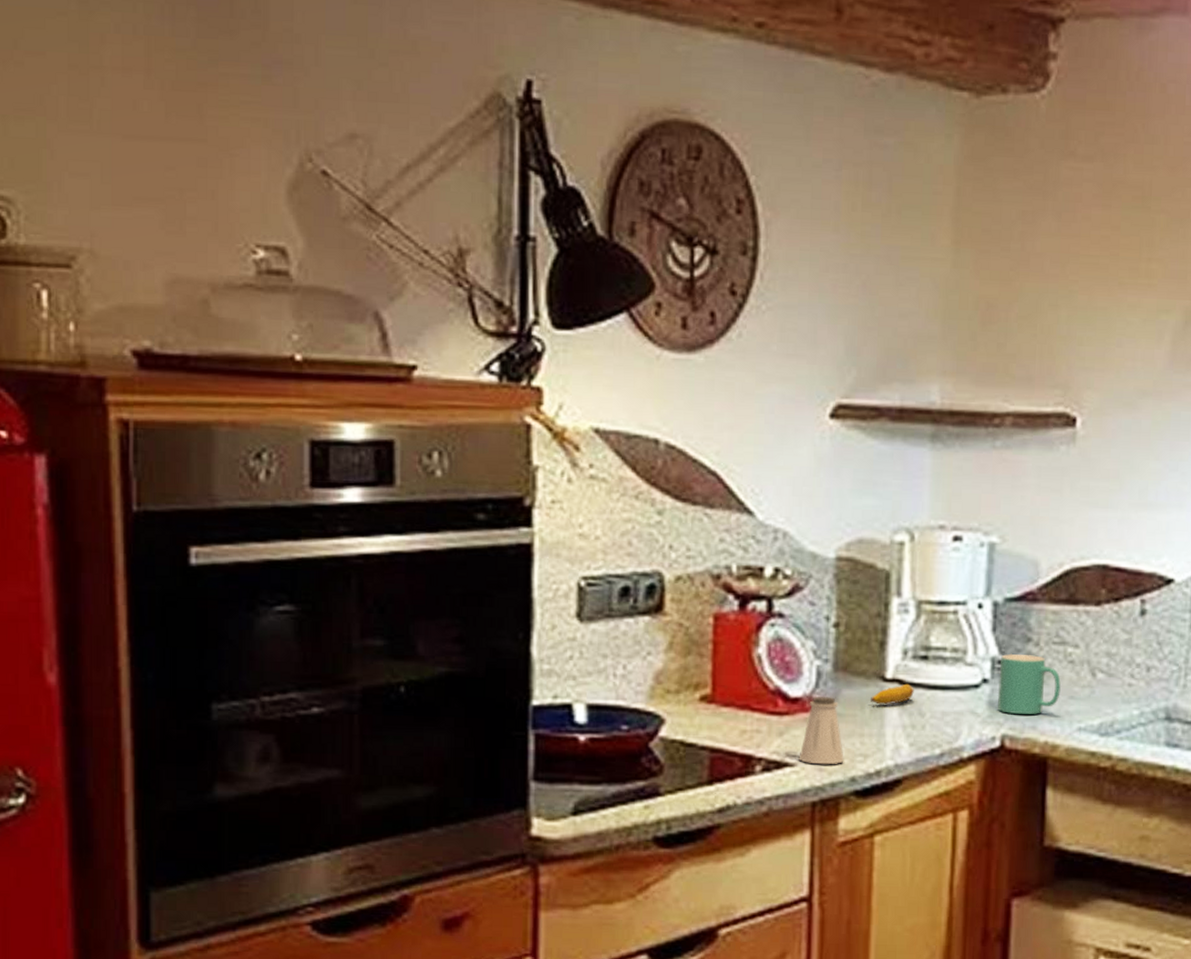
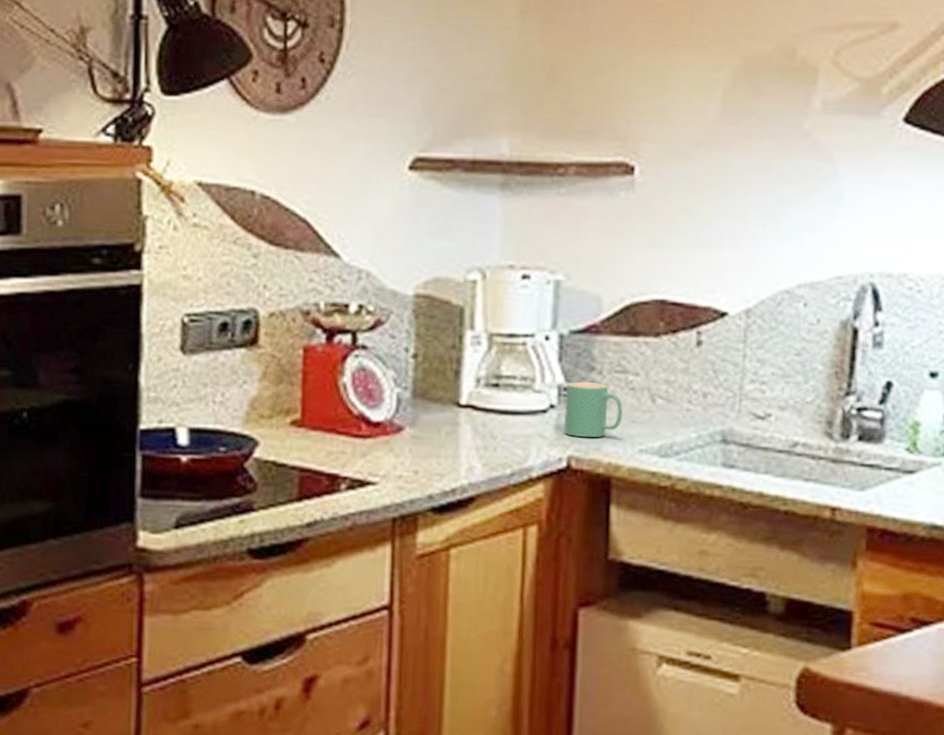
saltshaker: present [799,697,844,765] -> none [380,421,422,484]
banana: present [871,683,914,705] -> none [446,409,486,429]

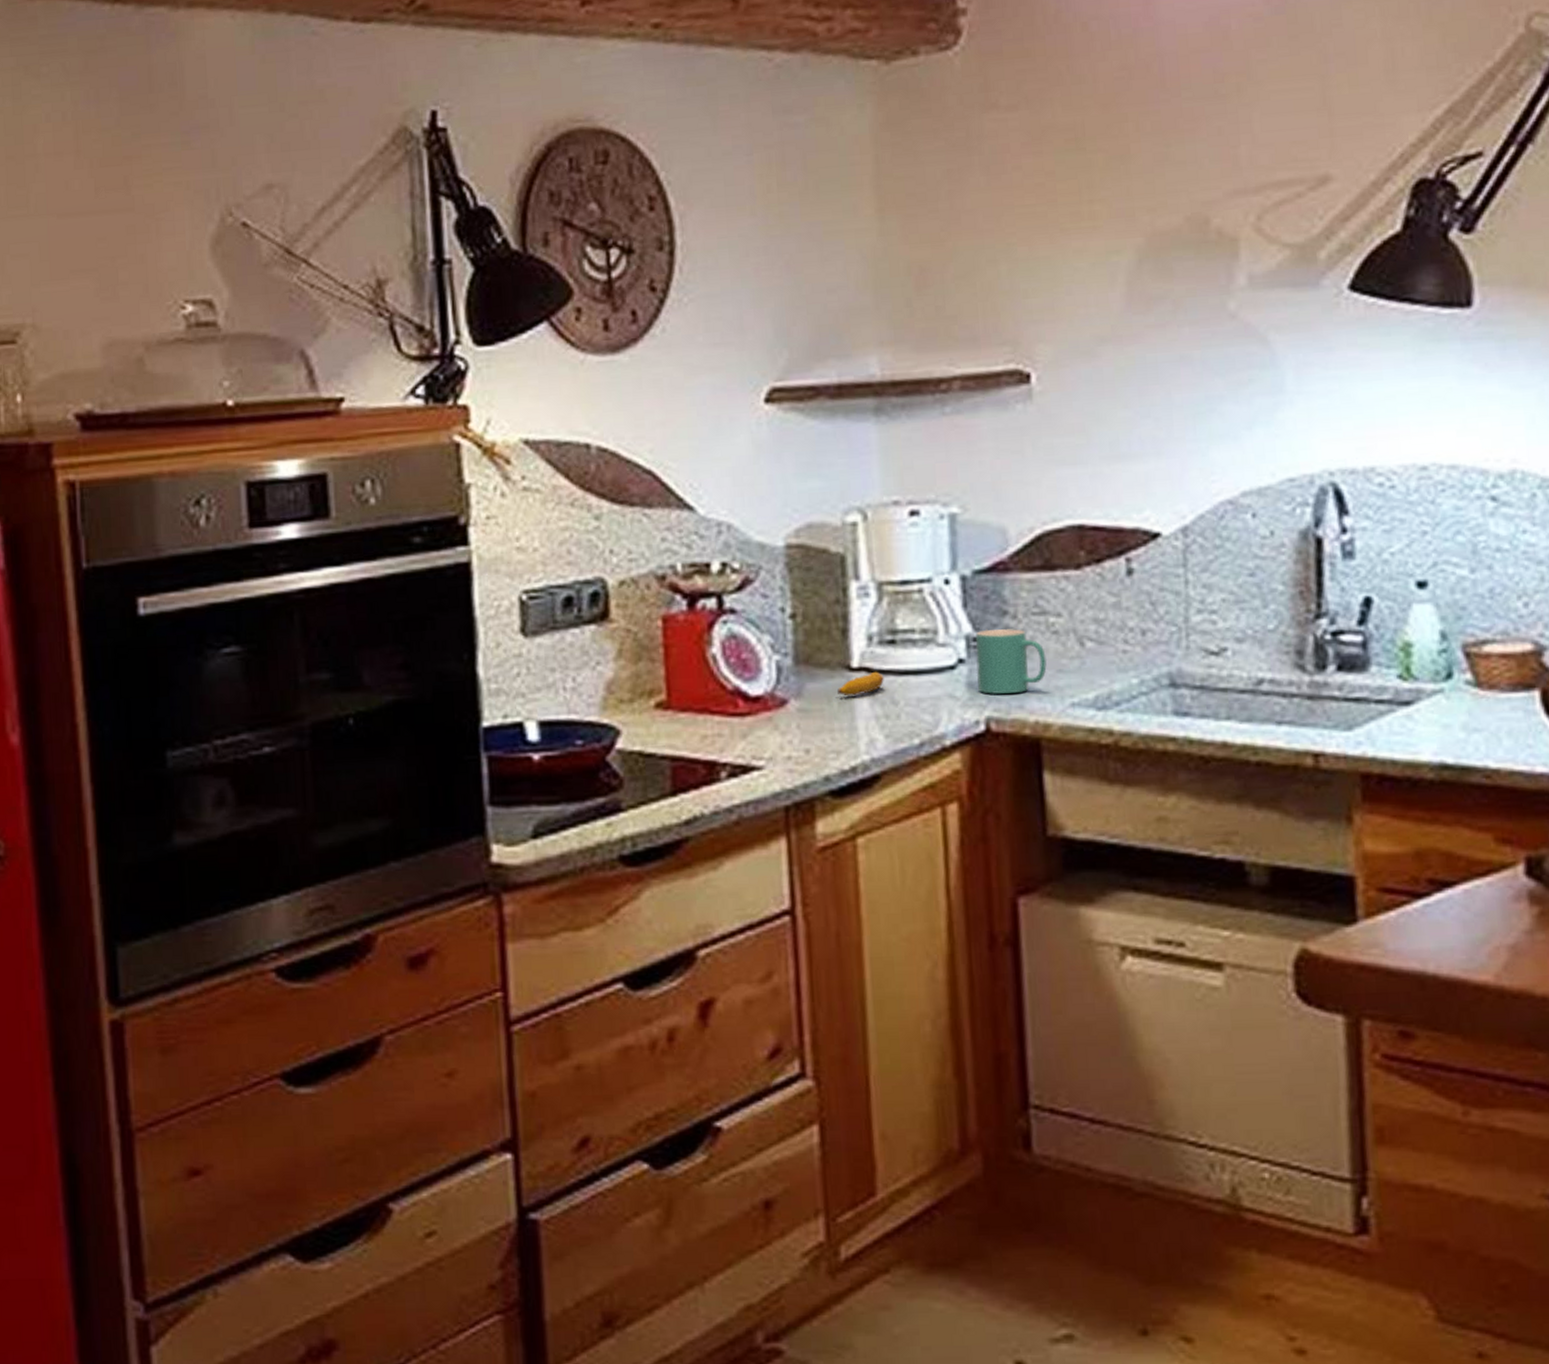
banana: none [446,409,486,429] -> present [837,671,884,696]

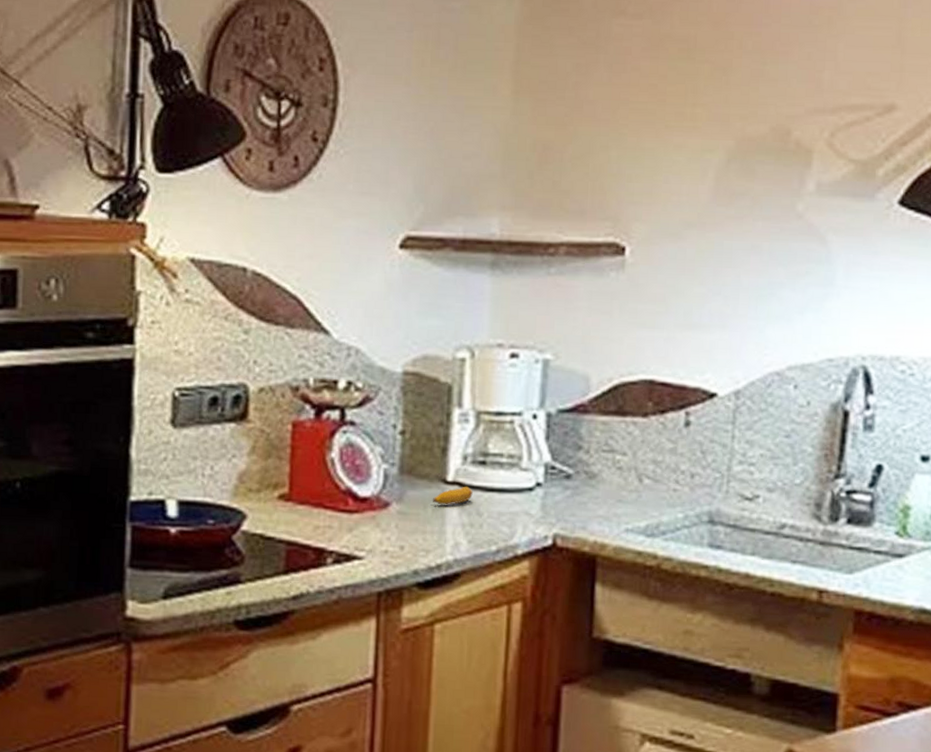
mug: present [975,629,1047,694] -> none [550,460,610,516]

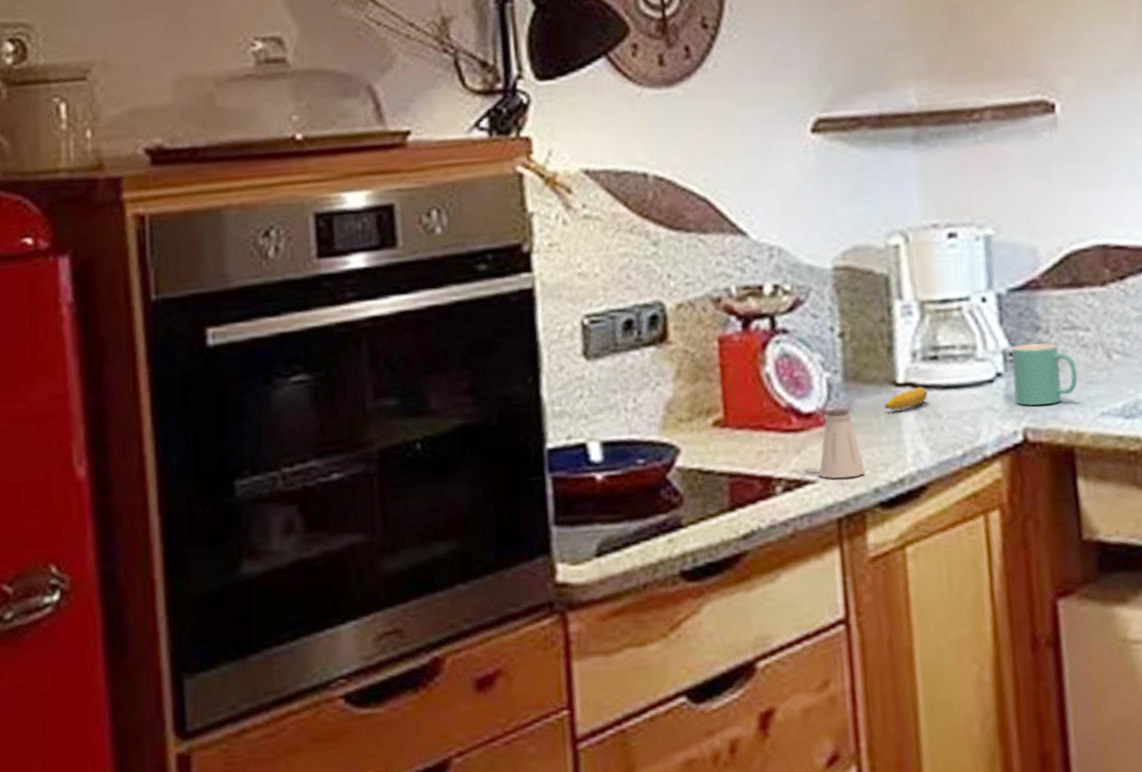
saltshaker: none [366,497,408,559] -> present [818,408,865,479]
mug: none [550,460,610,516] -> present [1011,343,1078,406]

